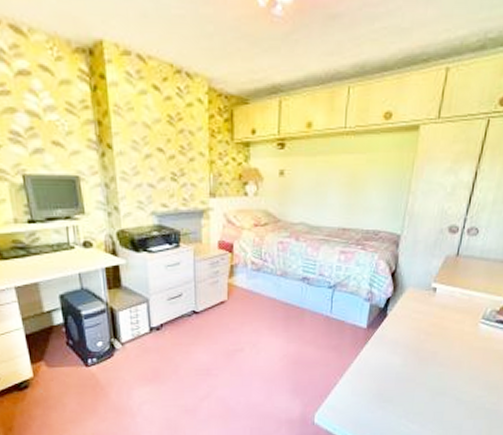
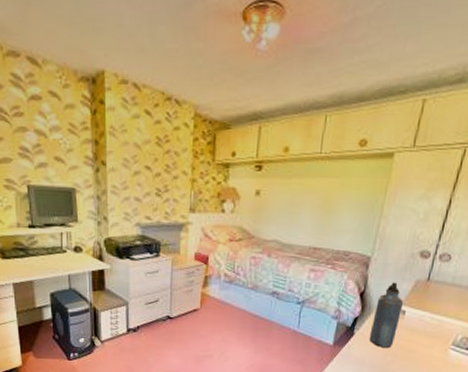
water bottle: none [402,259,435,326] -> present [369,282,404,348]

